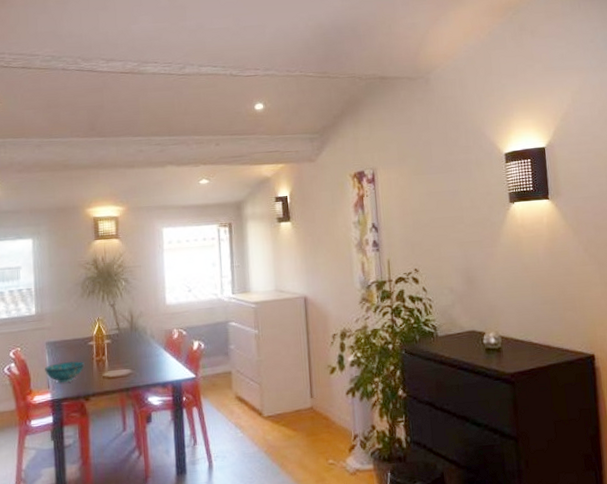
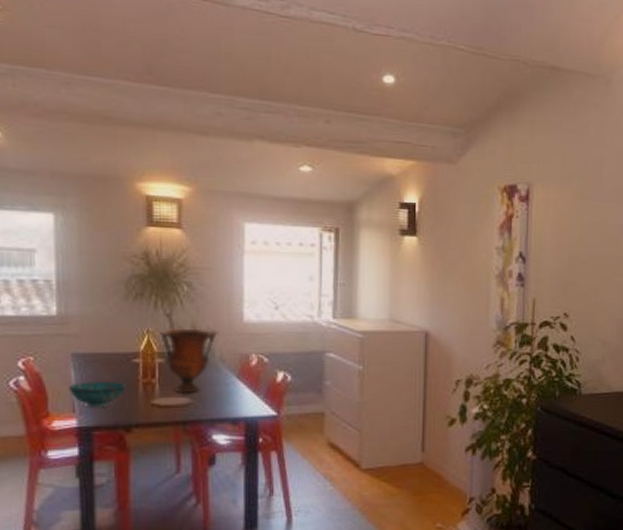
vase: none [106,313,149,365] -> present [159,328,219,394]

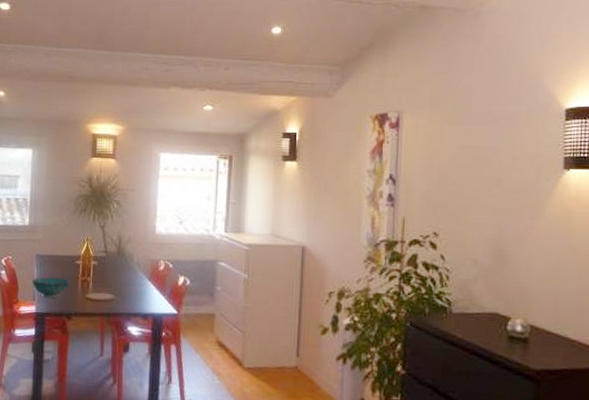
vase: present [159,328,219,394] -> none [95,237,137,291]

